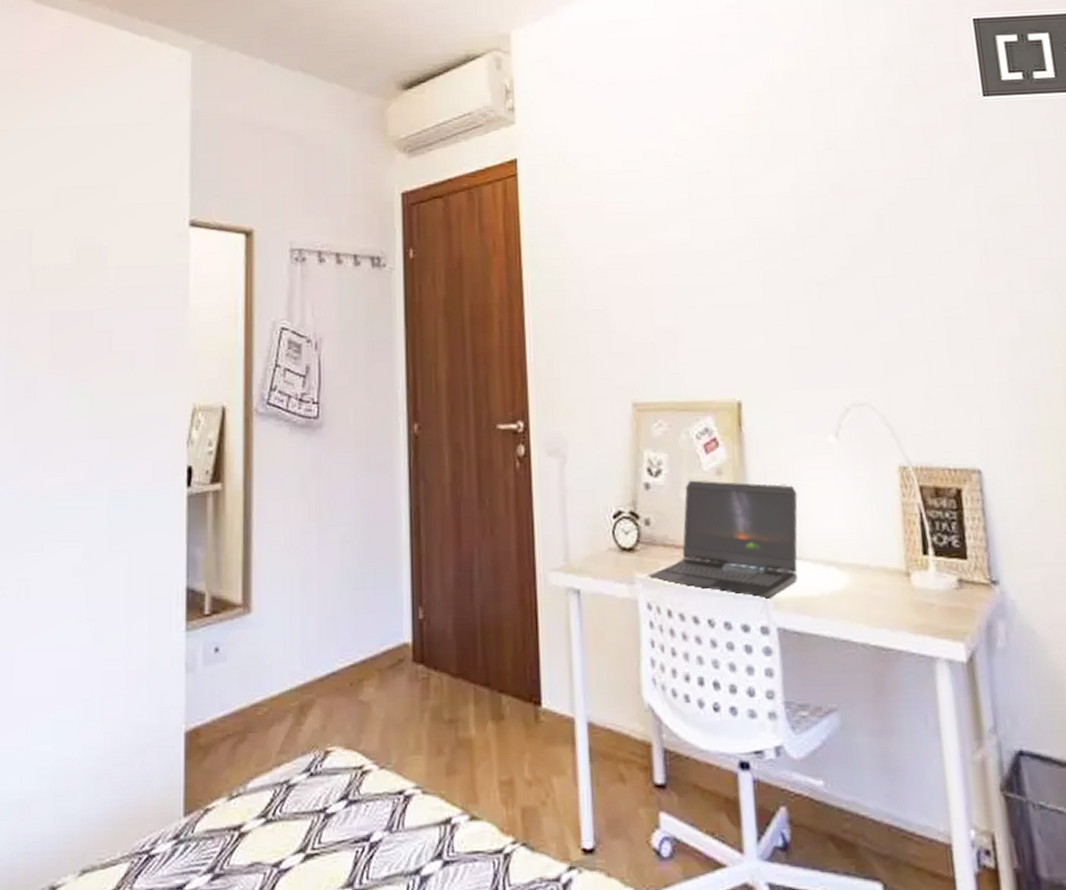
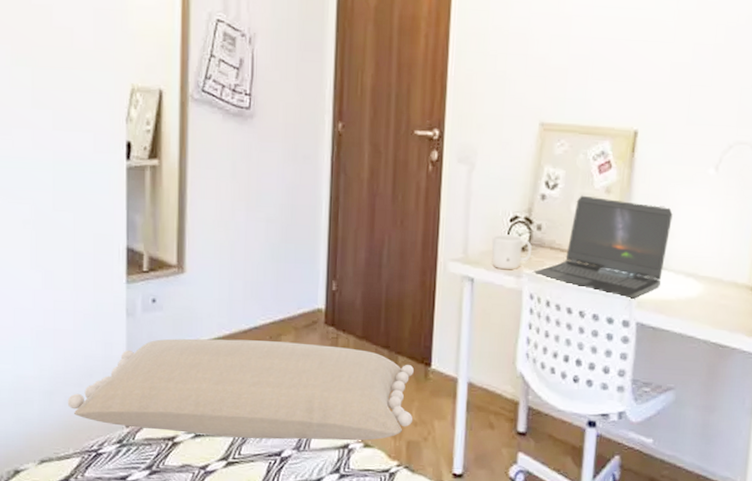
pillow: none [115,688,527,820] -> present [67,338,414,441]
mug: none [595,533,643,577] -> present [492,234,533,270]

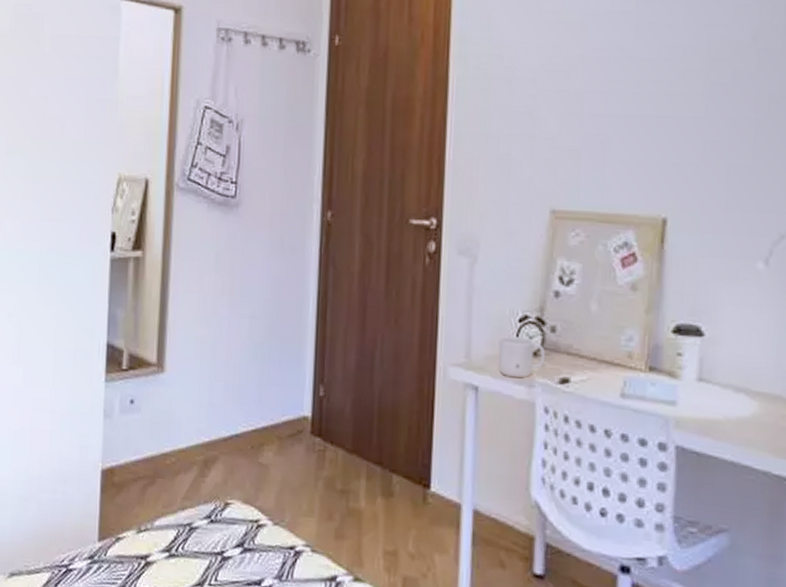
pillow: present [67,338,414,441] -> none [40,444,410,573]
laptop computer: present [532,195,673,301] -> none [546,292,715,419]

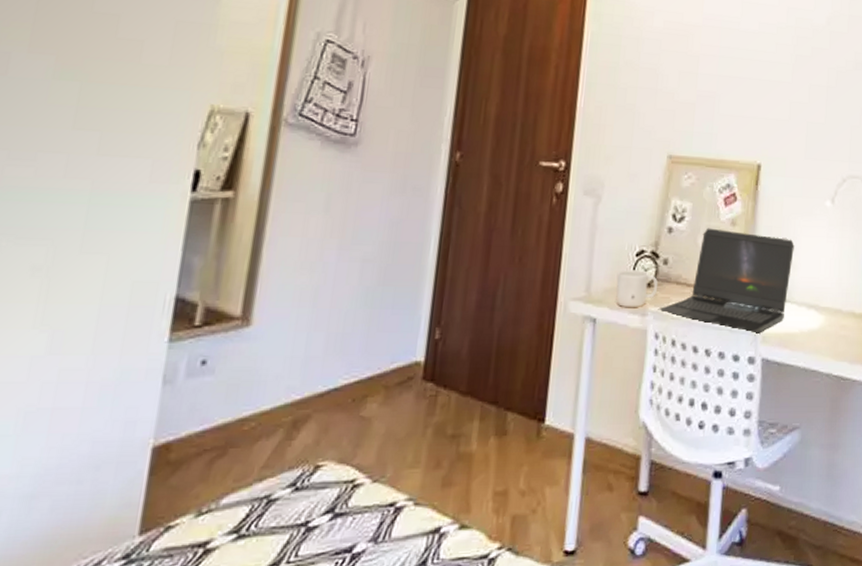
laptop computer: none [546,292,715,419] -> present [658,228,794,336]

